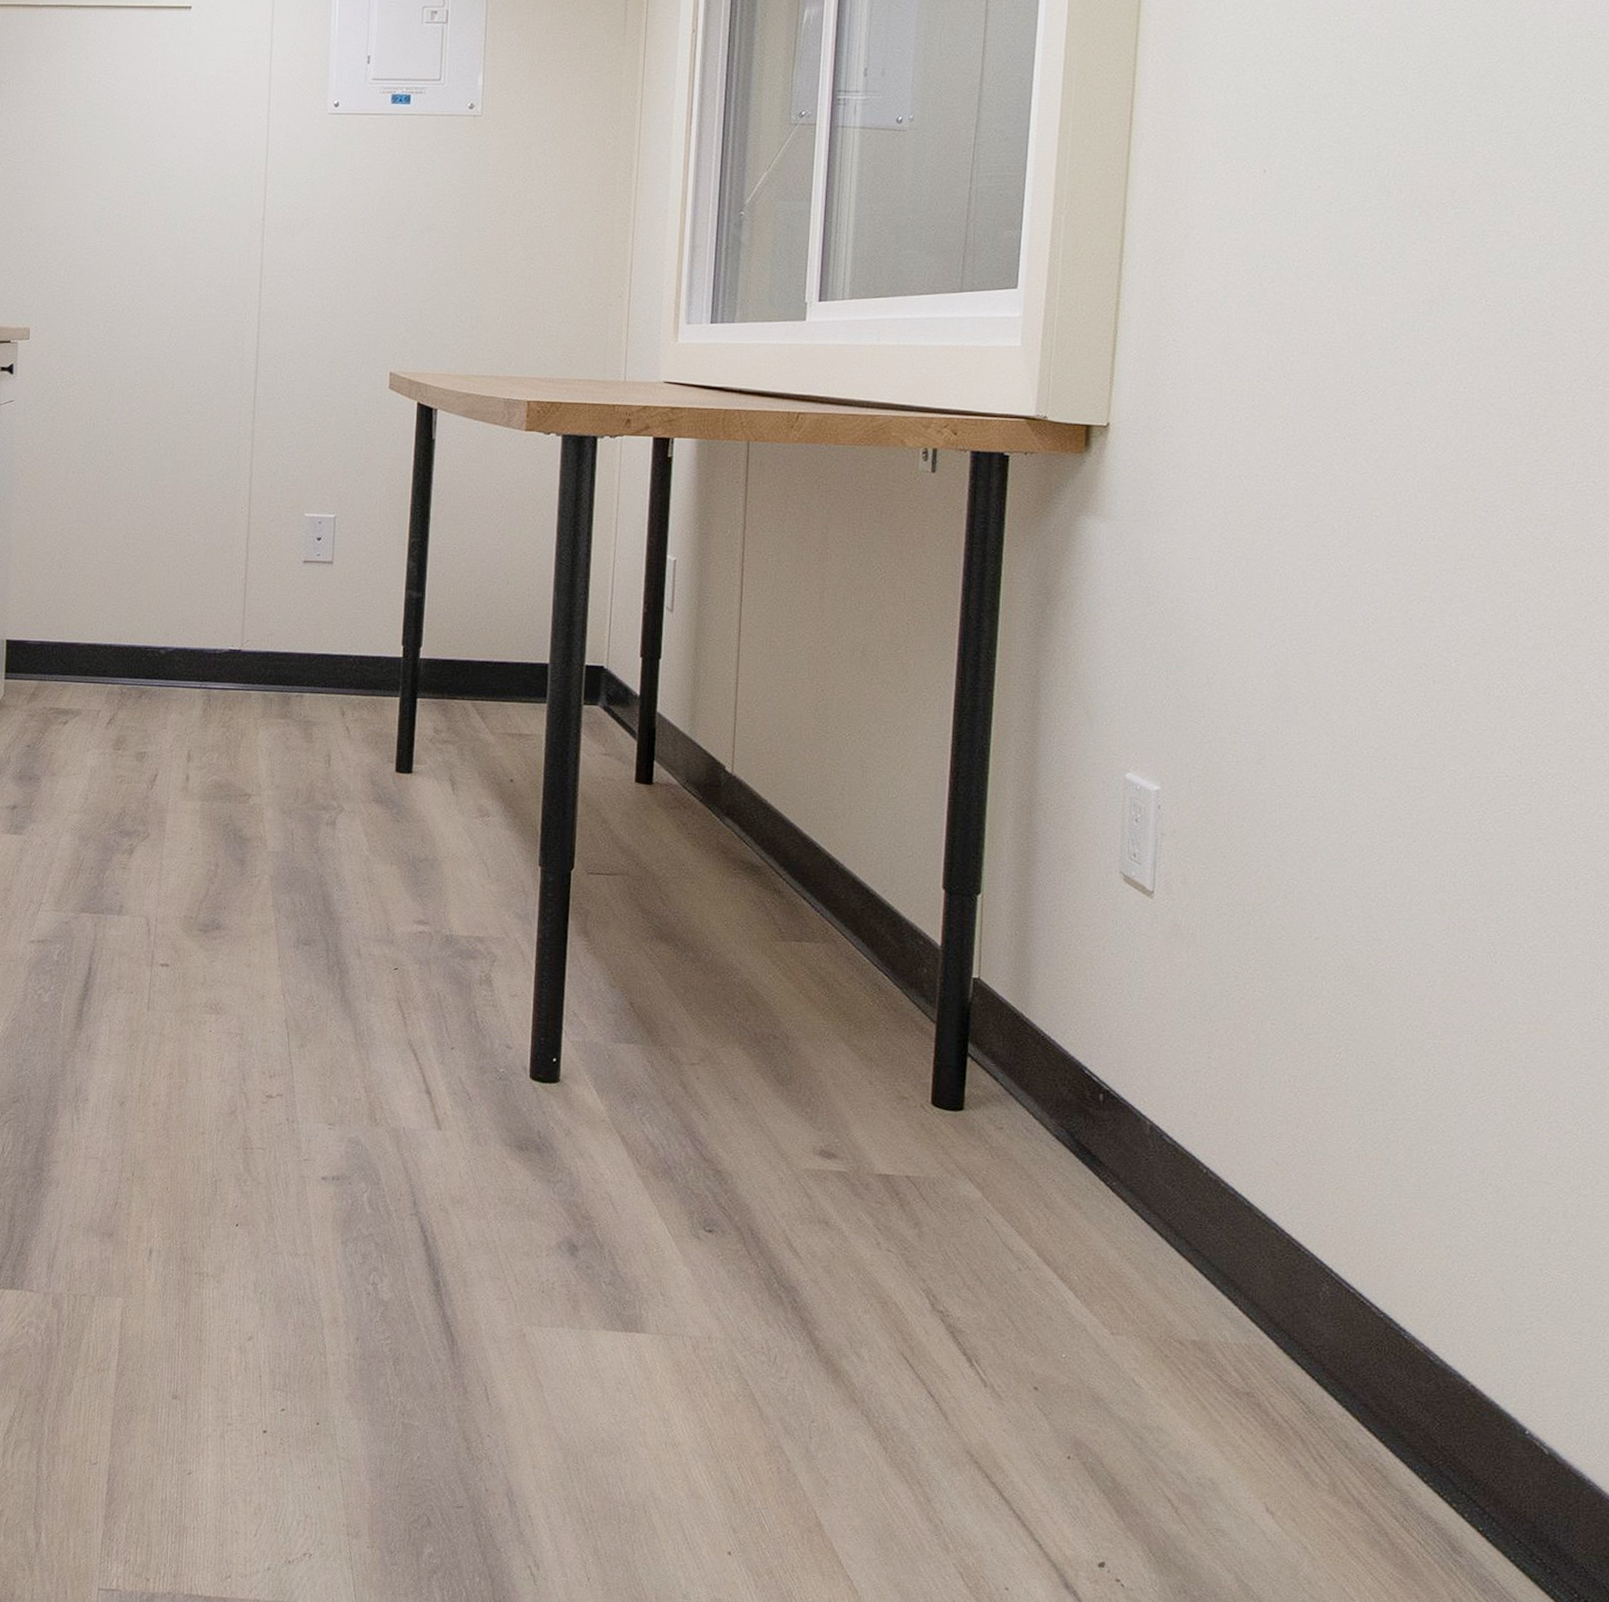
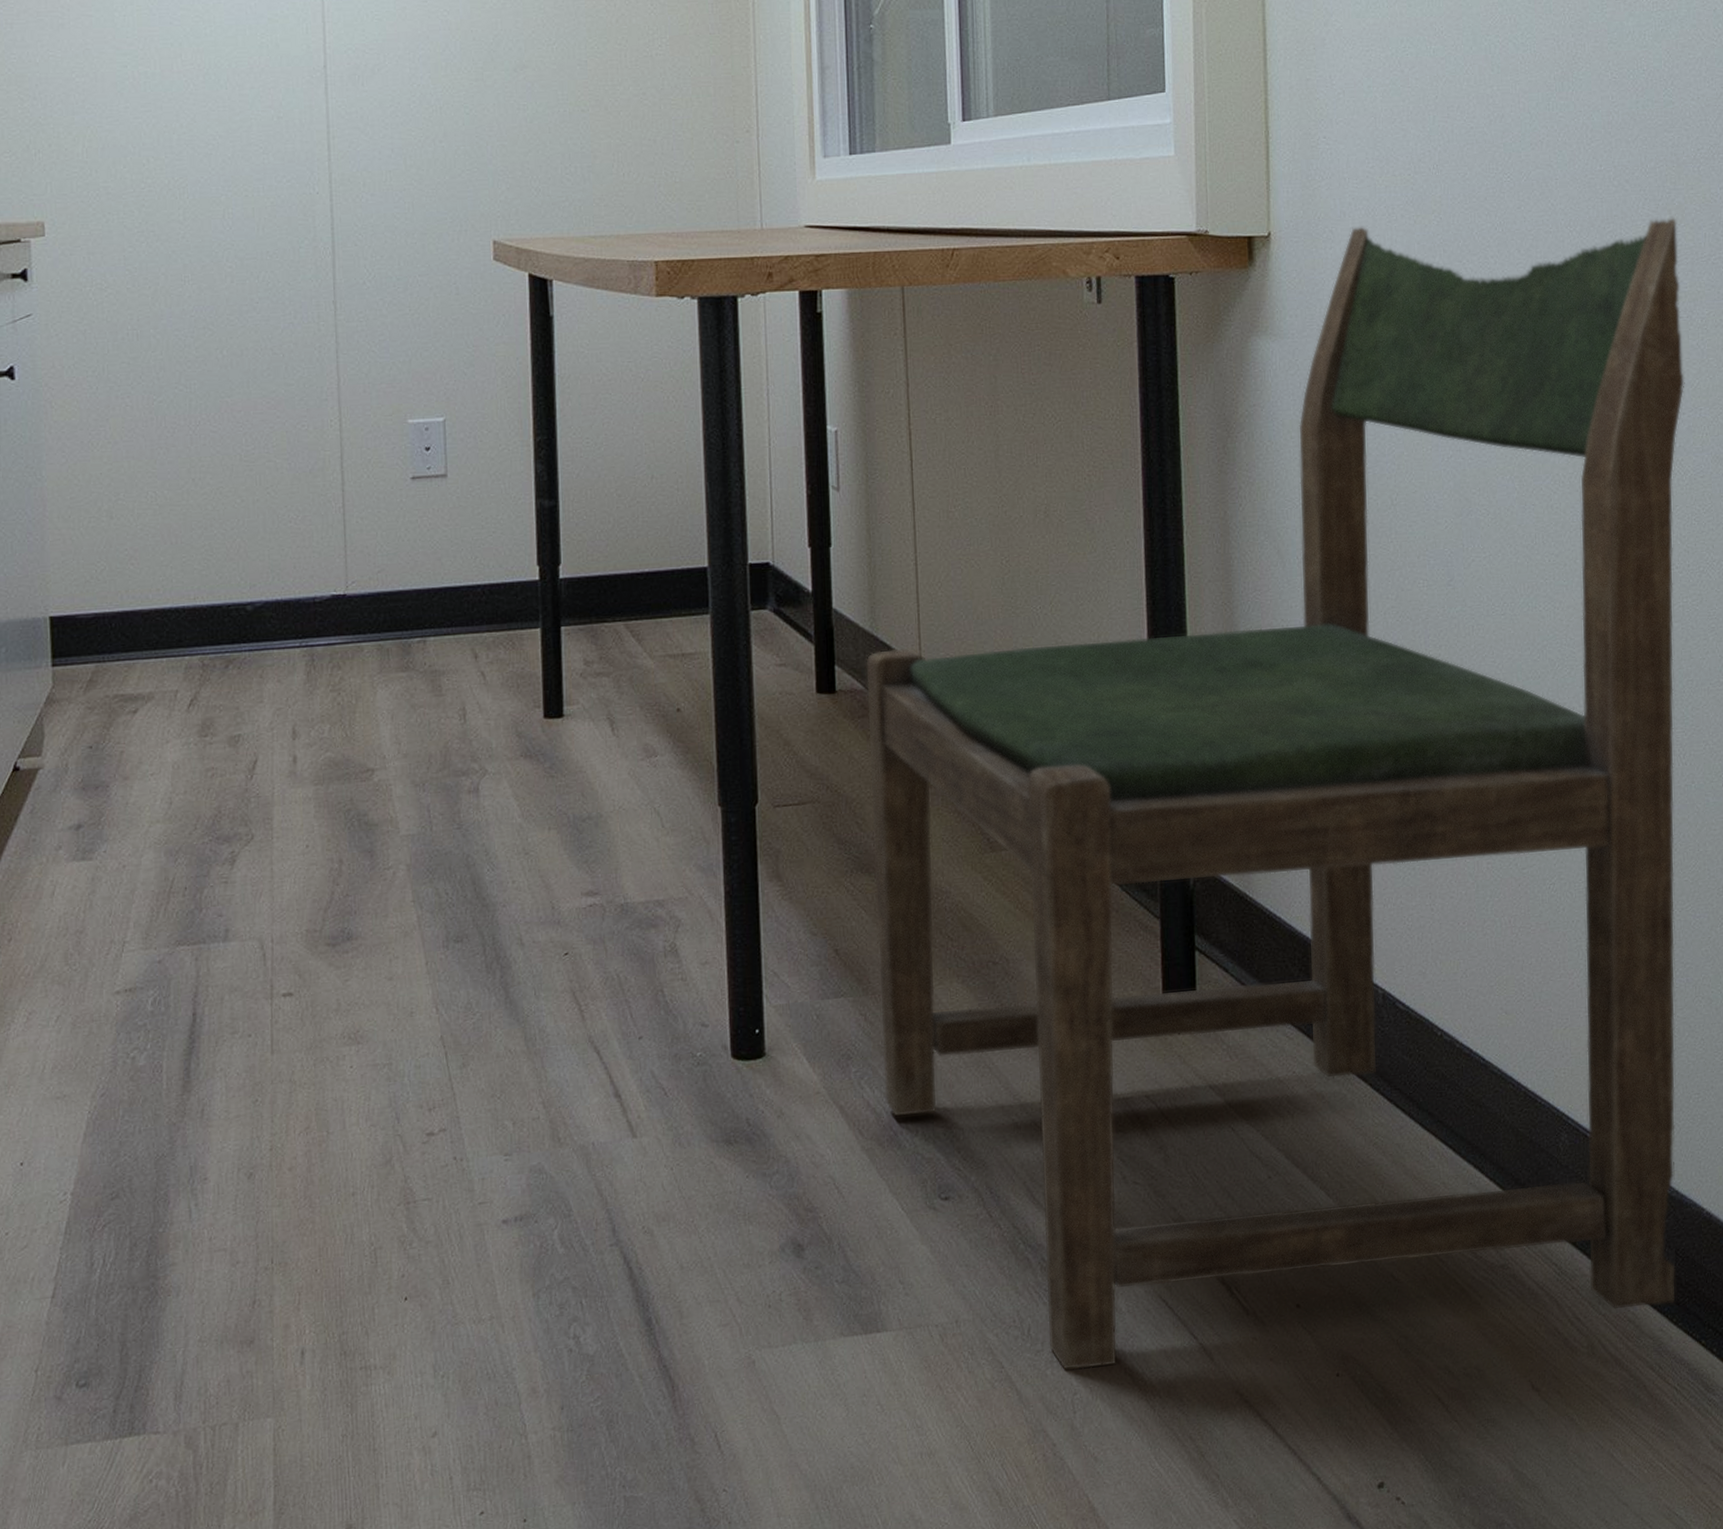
dining chair: none [663,424,1543,1462] -> present [866,217,1685,1370]

